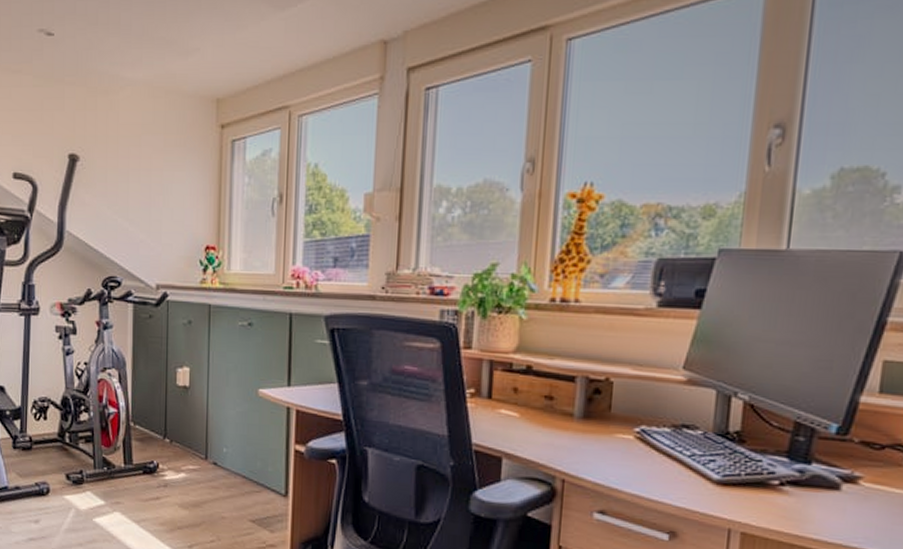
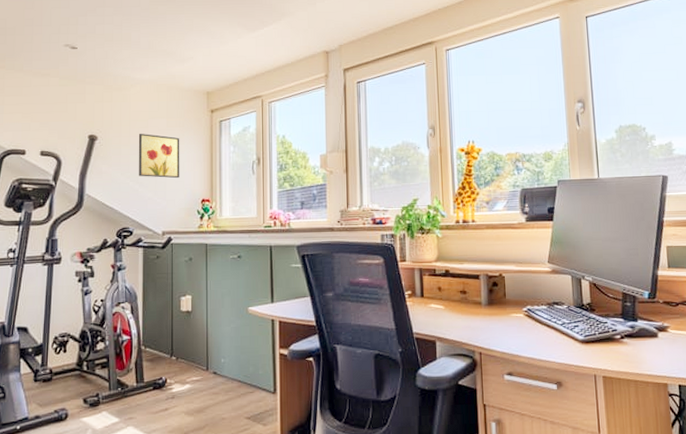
wall art: none [128,155,180,217] -> present [138,134,180,179]

